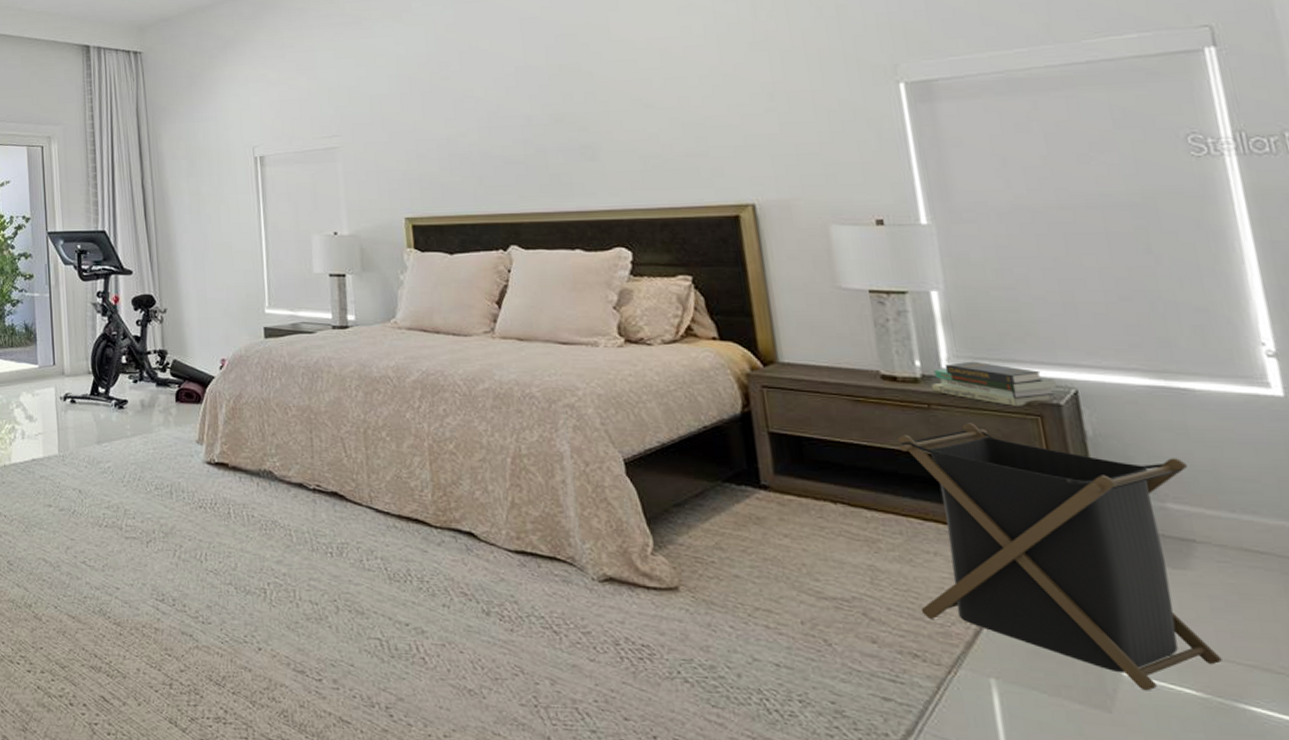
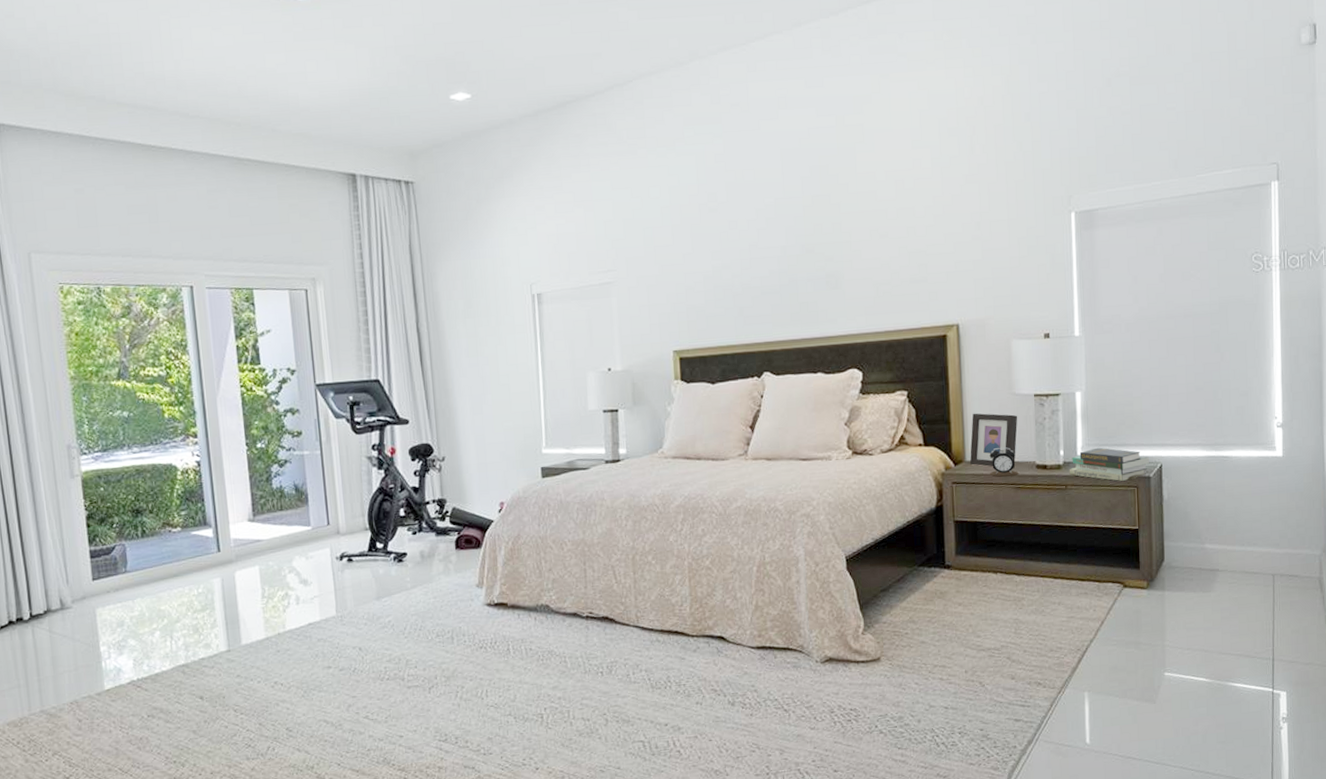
picture frame: none [782,307,850,377] -> present [970,413,1018,469]
alarm clock: none [811,350,856,387] -> present [989,447,1019,478]
laundry basket: present [898,423,1222,691] -> none [1043,497,1223,684]

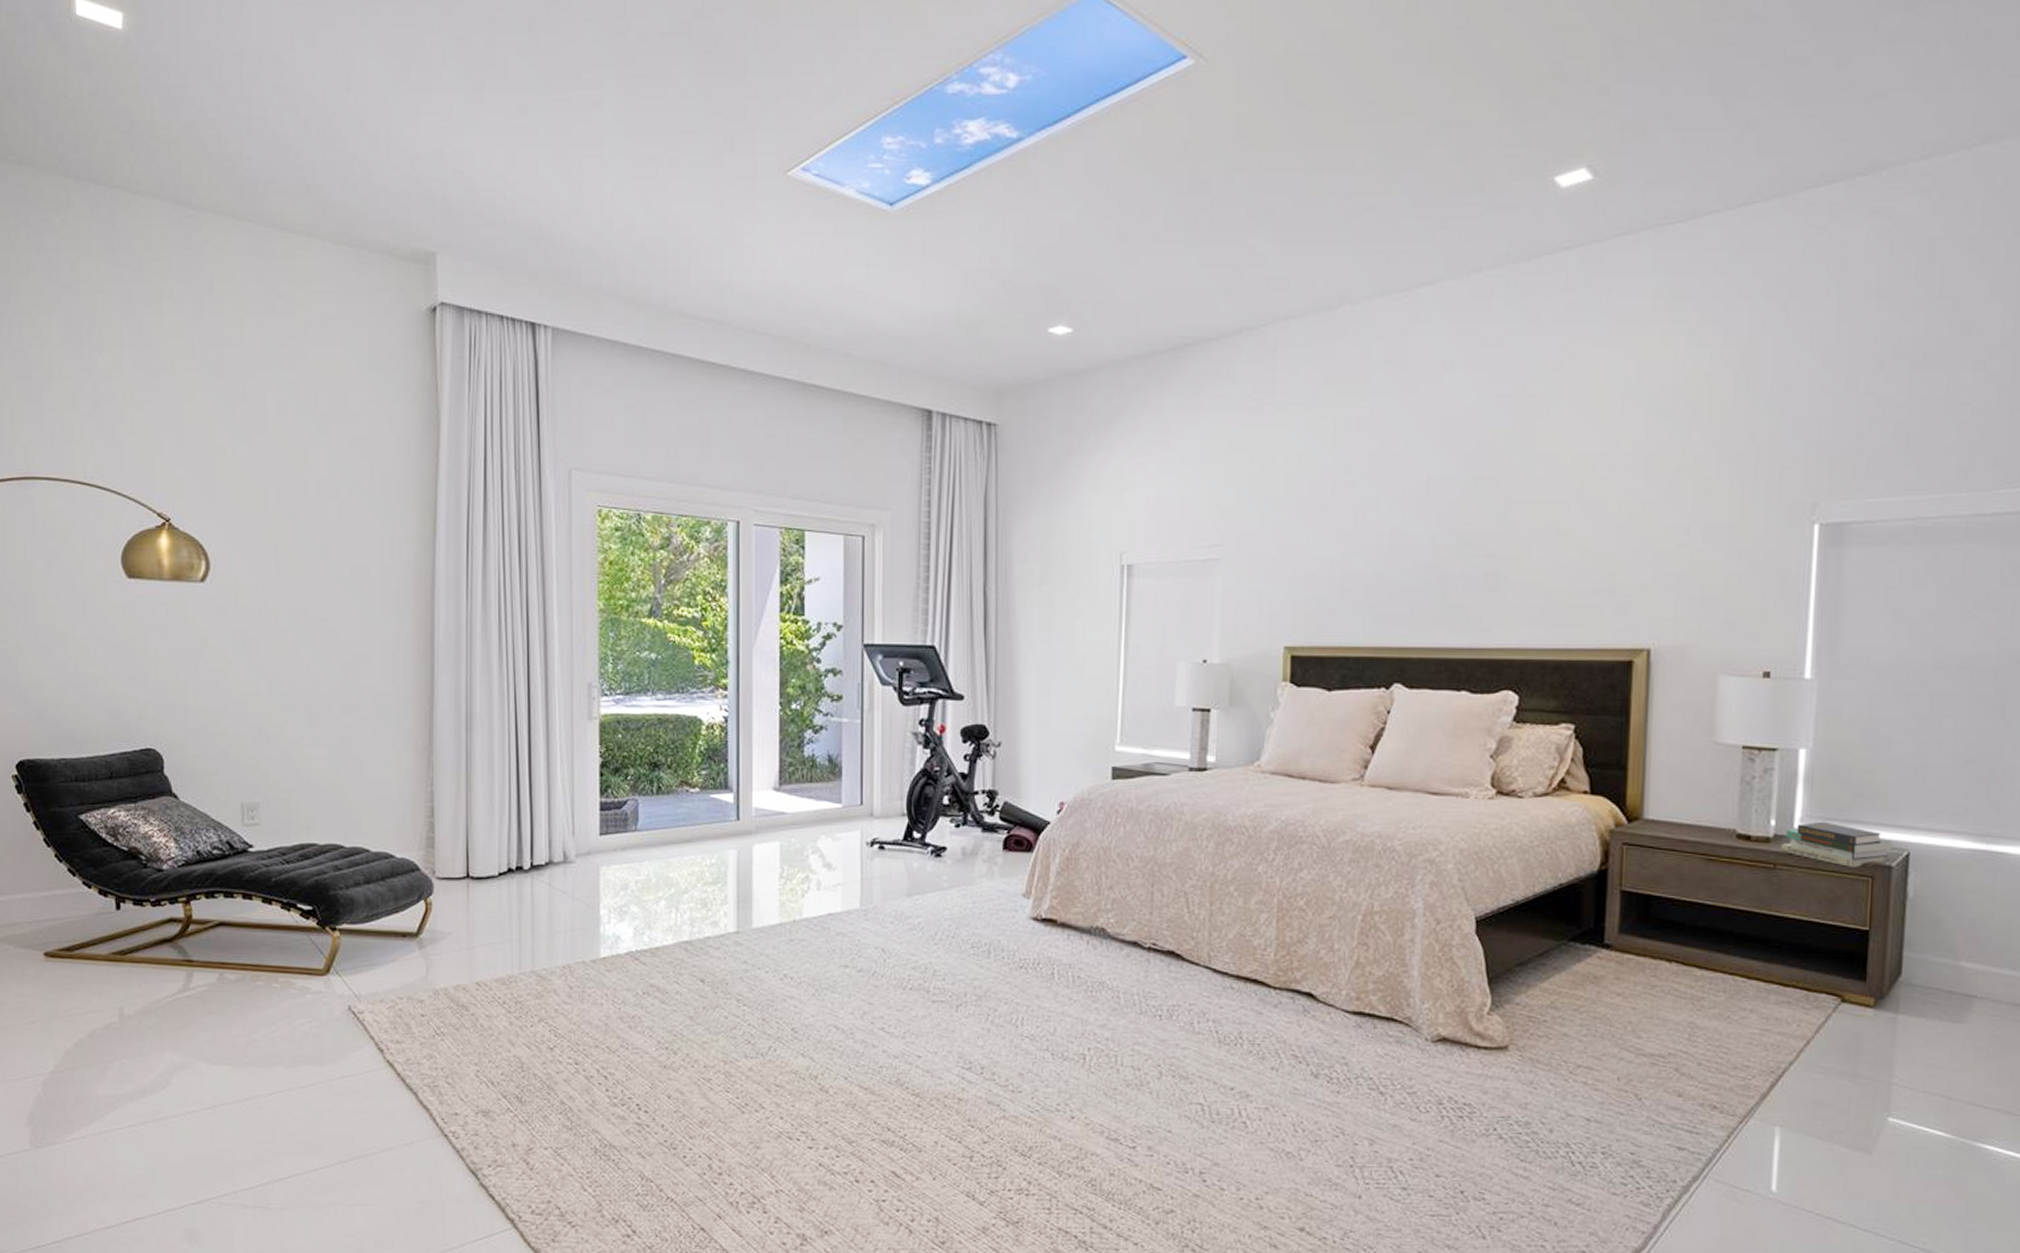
picture frame: present [970,413,1018,469] -> none [1649,760,1718,835]
alarm clock: present [989,447,1019,478] -> none [1673,807,1712,845]

